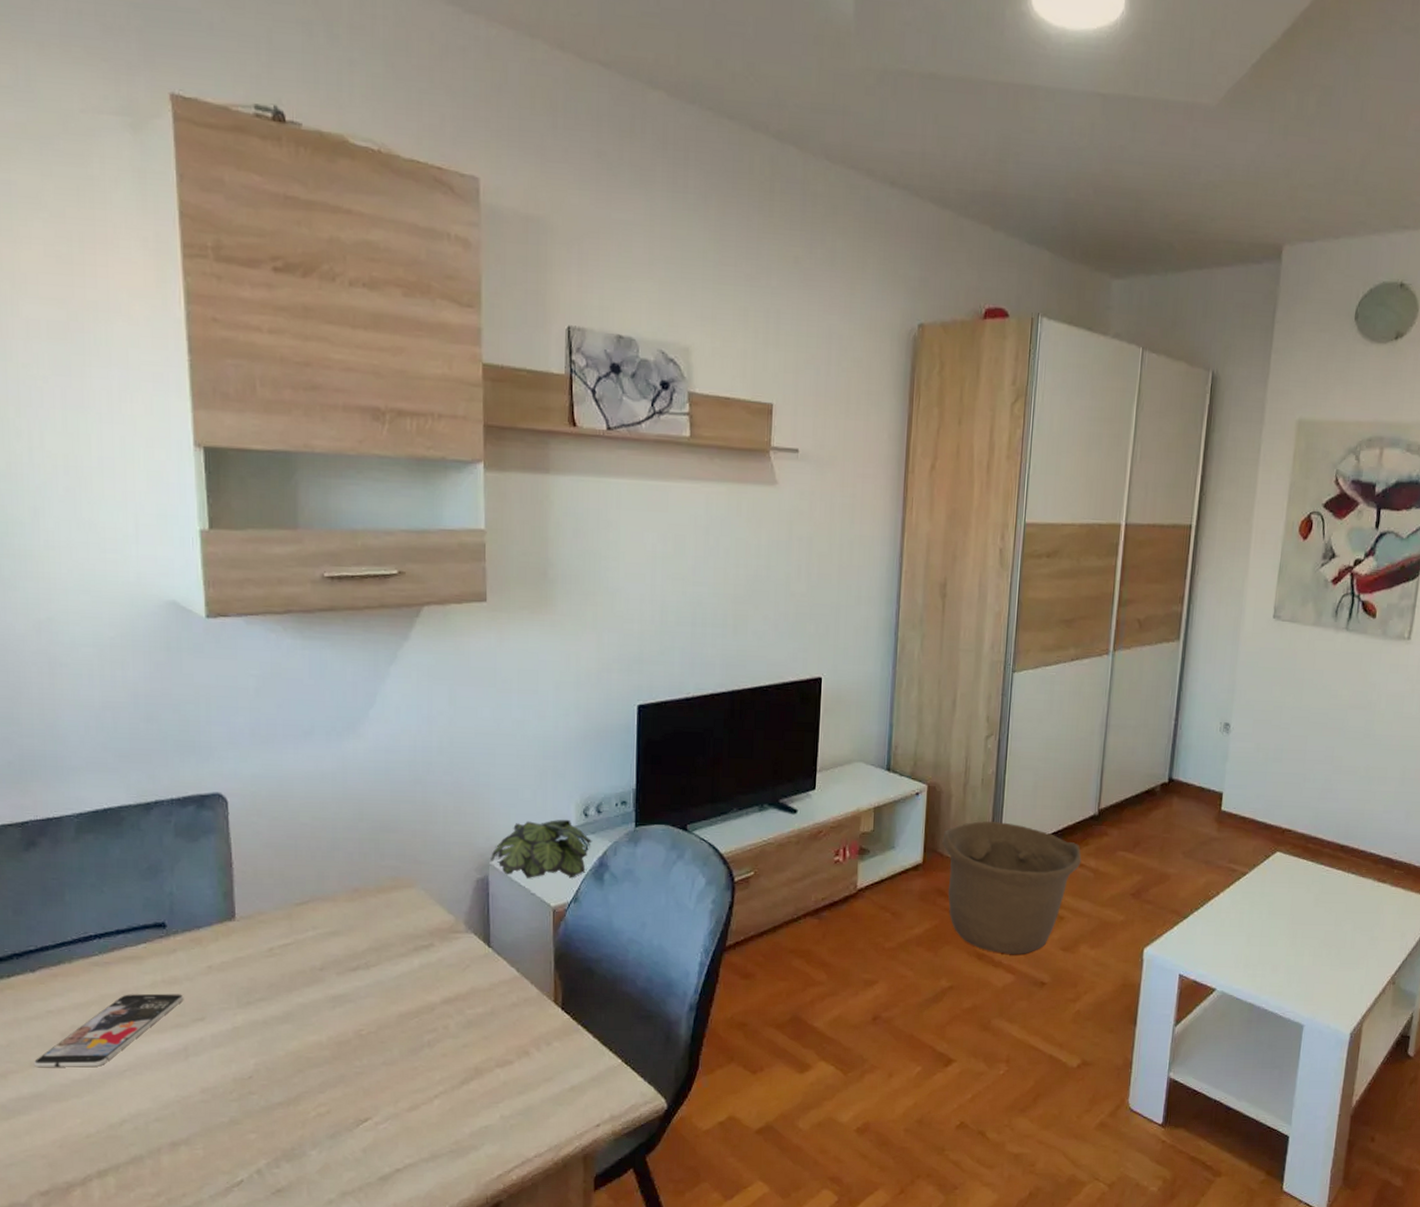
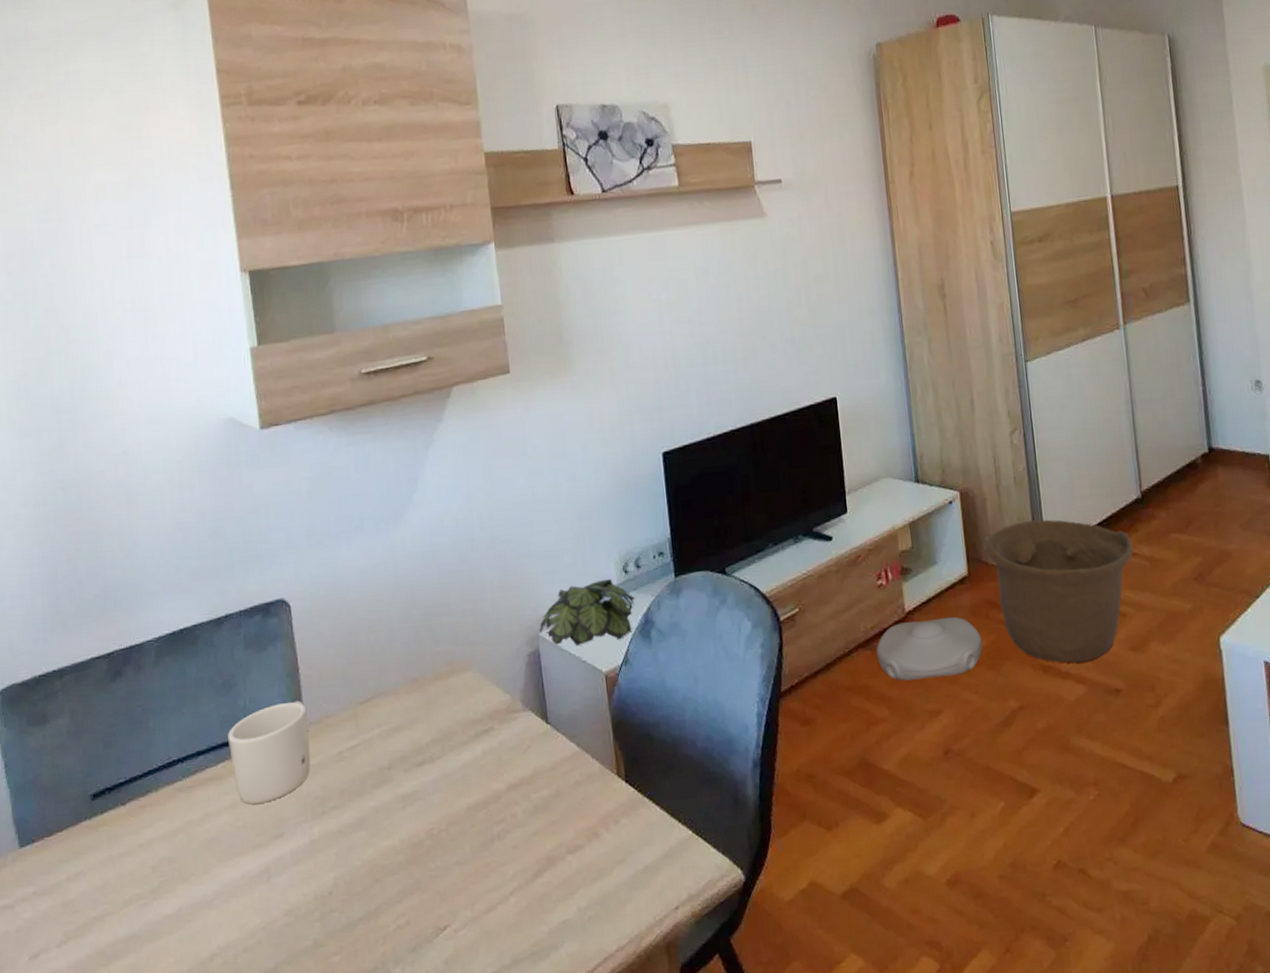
smartphone: present [33,993,184,1068] -> none [127,811,263,907]
mug: none [151,894,239,987] -> present [228,701,311,805]
robot vacuum: none [823,898,925,952] -> present [876,616,983,681]

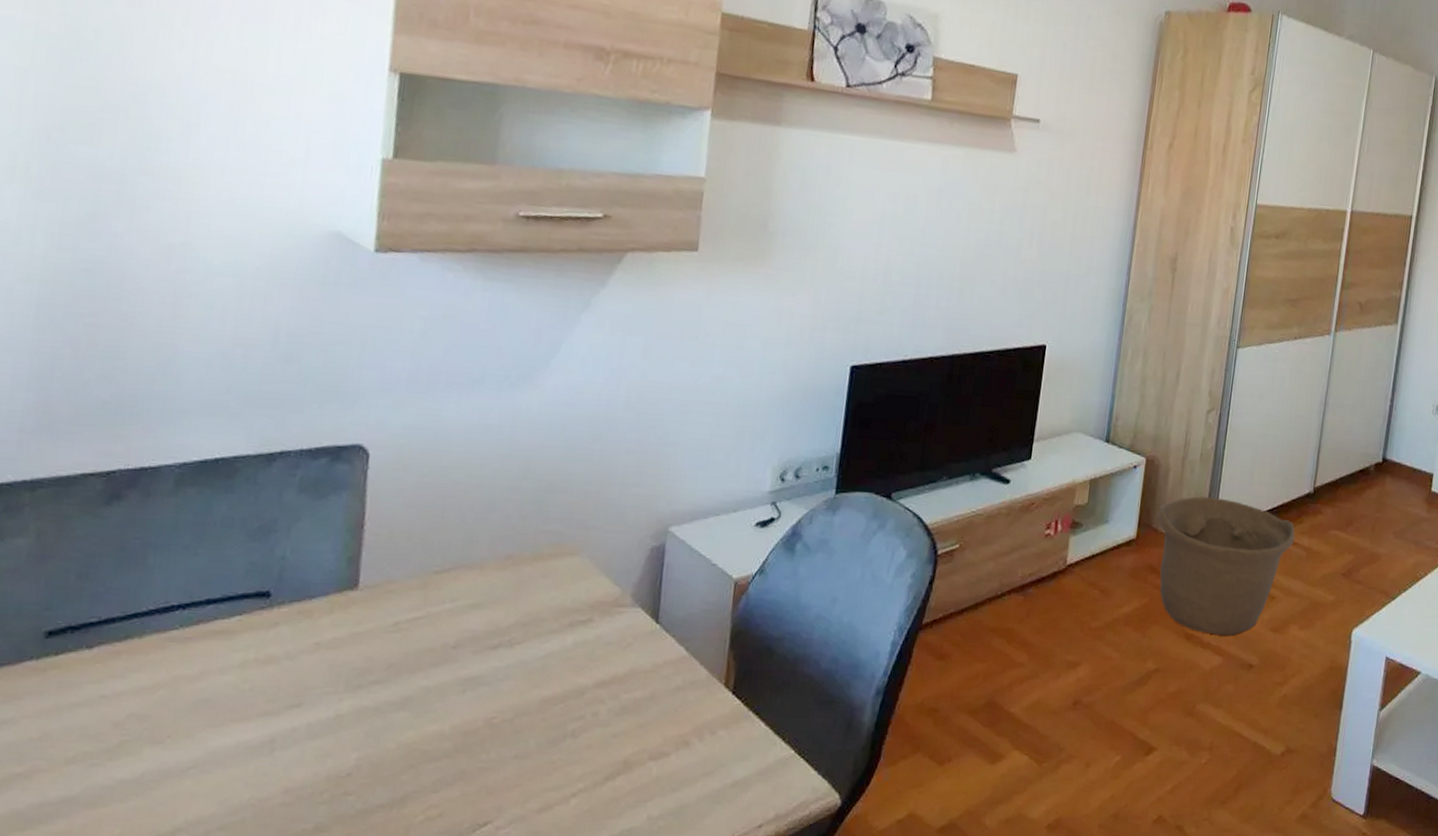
mug: present [228,701,311,805] -> none [250,559,365,667]
plant: present [538,579,636,646] -> none [668,484,787,547]
robot vacuum: present [876,616,983,681] -> none [1028,574,1135,632]

